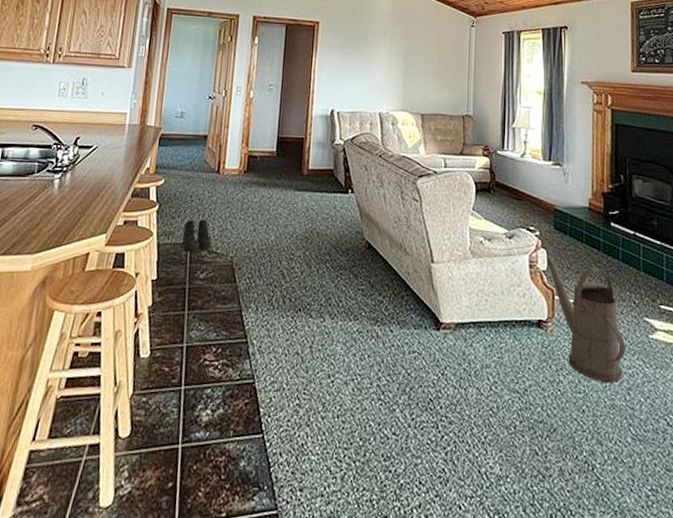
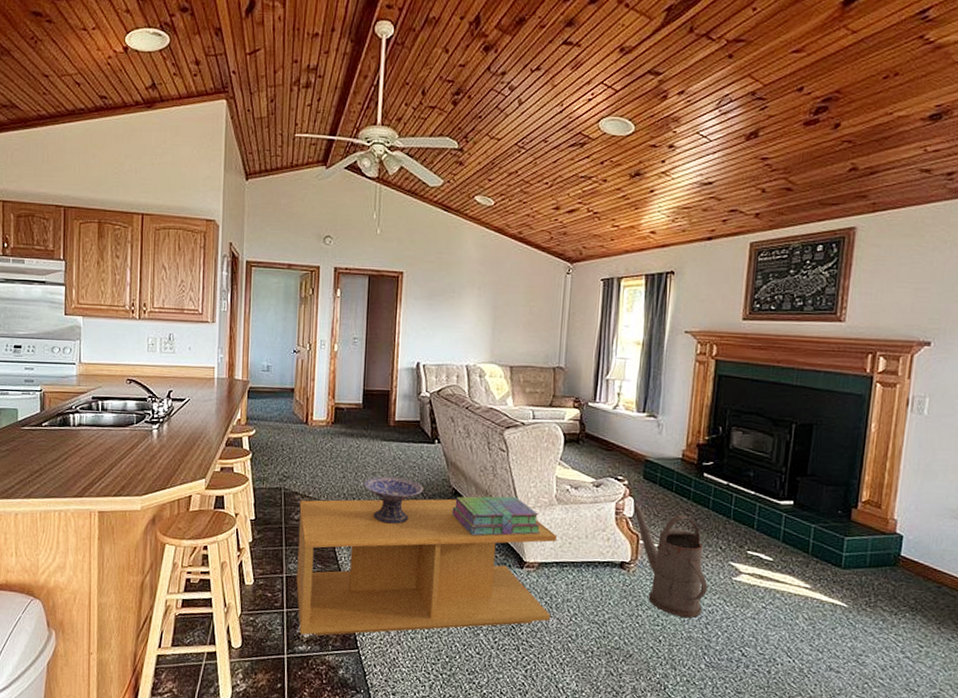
boots: present [182,219,212,252] -> none [276,466,304,496]
coffee table: none [197,253,472,419] -> present [296,499,557,636]
decorative bowl: none [274,229,336,282] -> present [363,476,423,524]
stack of books: none [365,249,456,295] -> present [452,496,541,536]

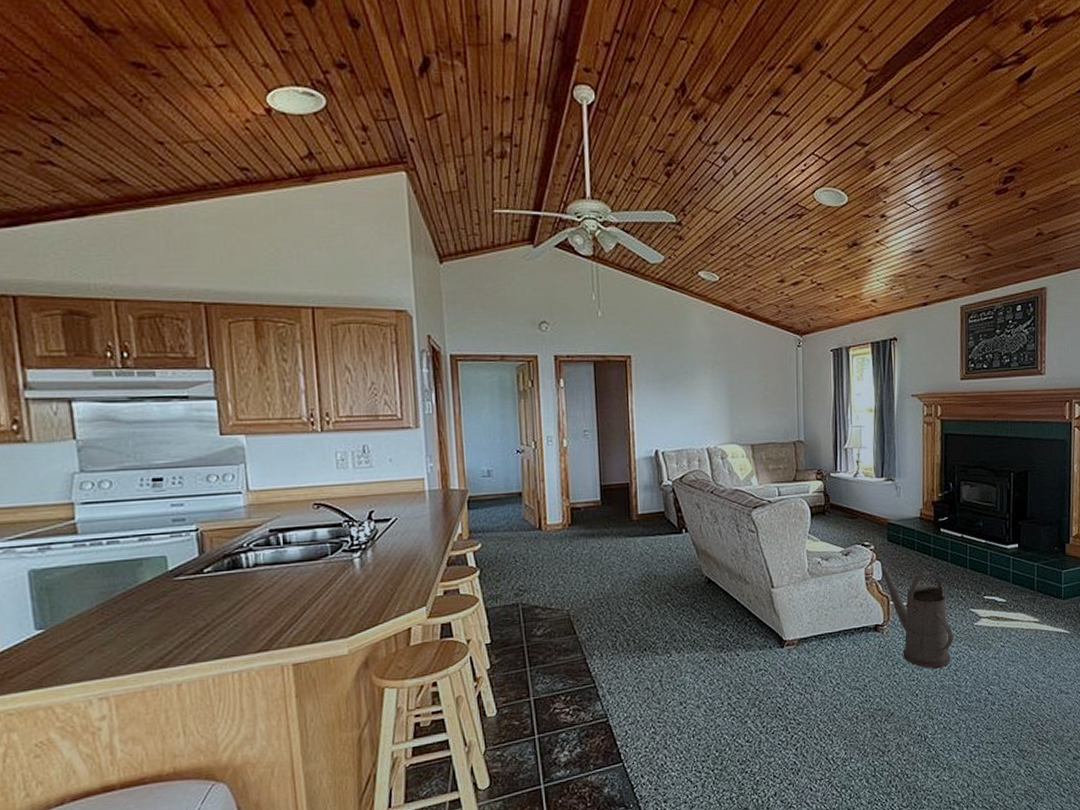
coffee table: present [296,499,557,636] -> none [541,587,815,760]
decorative bowl: present [363,476,423,524] -> none [610,573,675,624]
stack of books: present [452,496,541,536] -> none [707,576,797,623]

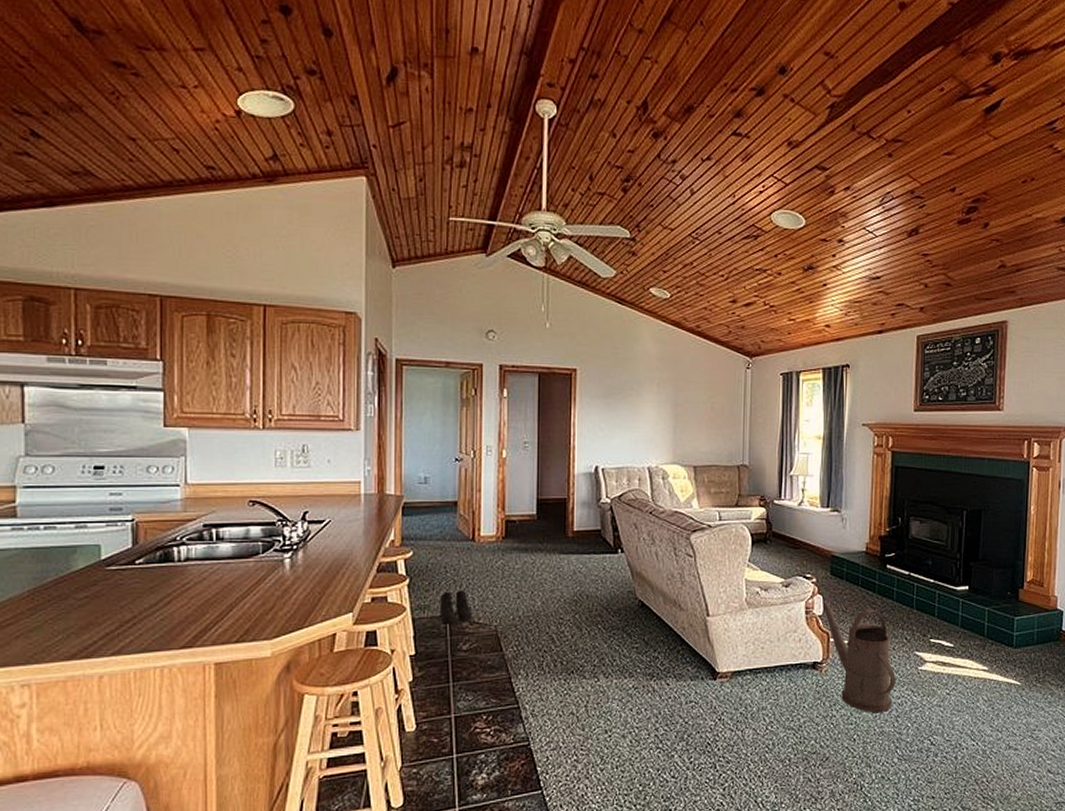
boots: none [511,577,545,612] -> present [440,590,473,624]

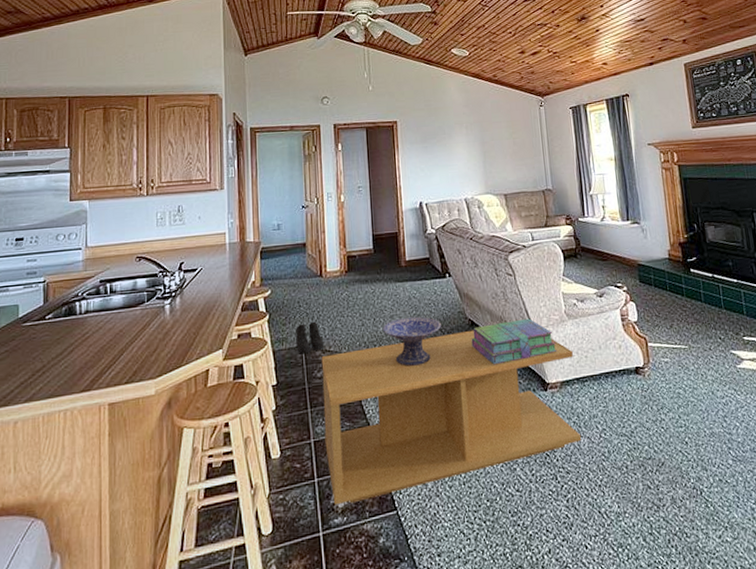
coffee table: none [467,611,749,782] -> present [321,330,582,505]
decorative bowl: none [540,593,607,645] -> present [382,316,441,366]
stack of books: none [639,604,733,650] -> present [471,318,557,365]
watering can: present [822,602,896,712] -> none [636,308,718,414]

